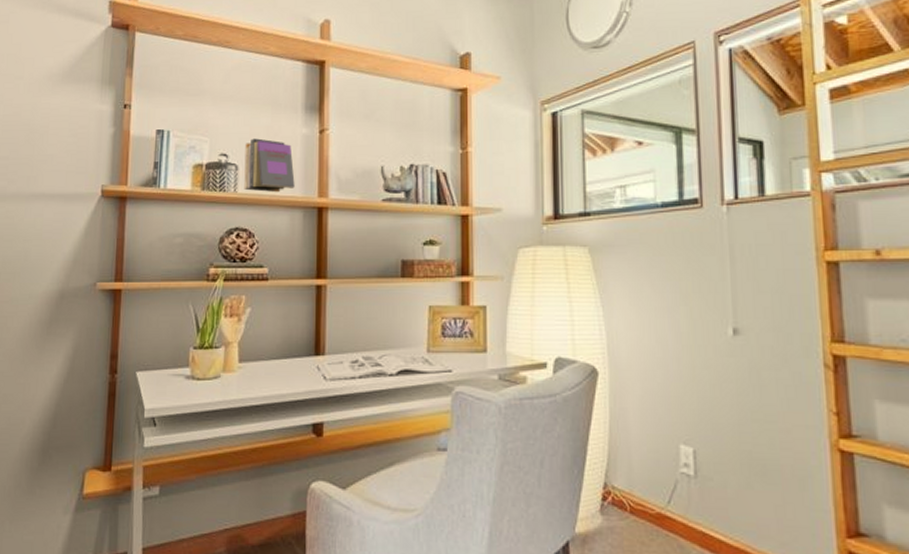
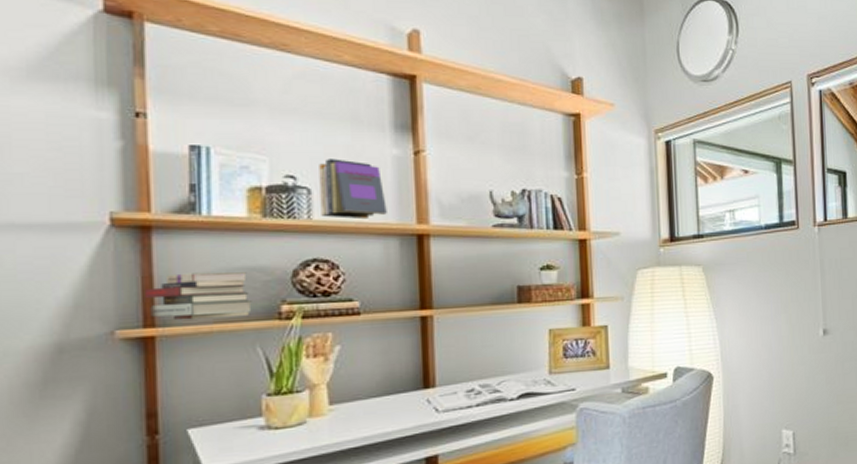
books: none [116,236,189,277] -> present [142,271,252,321]

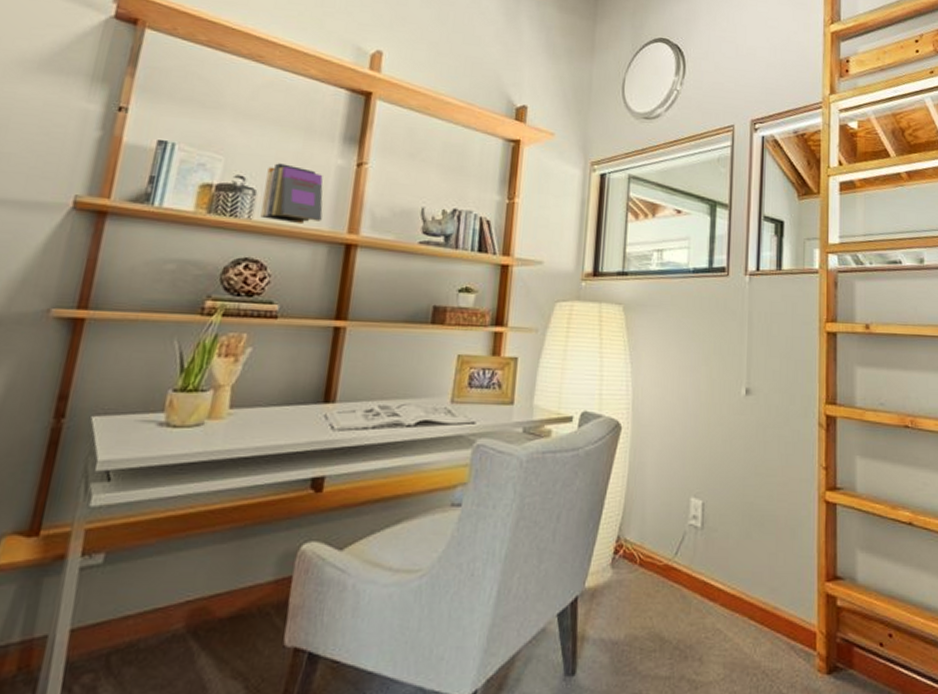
books: present [142,271,252,321] -> none [82,259,182,309]

